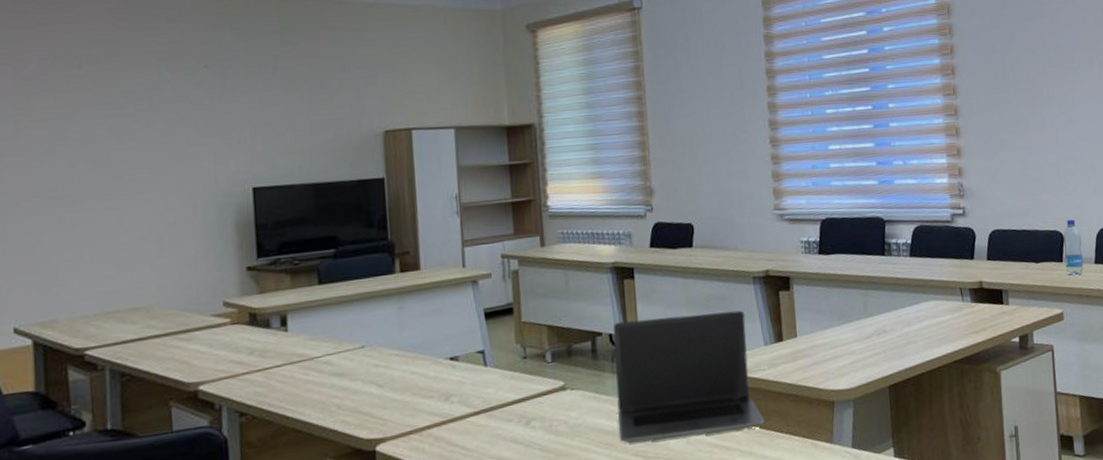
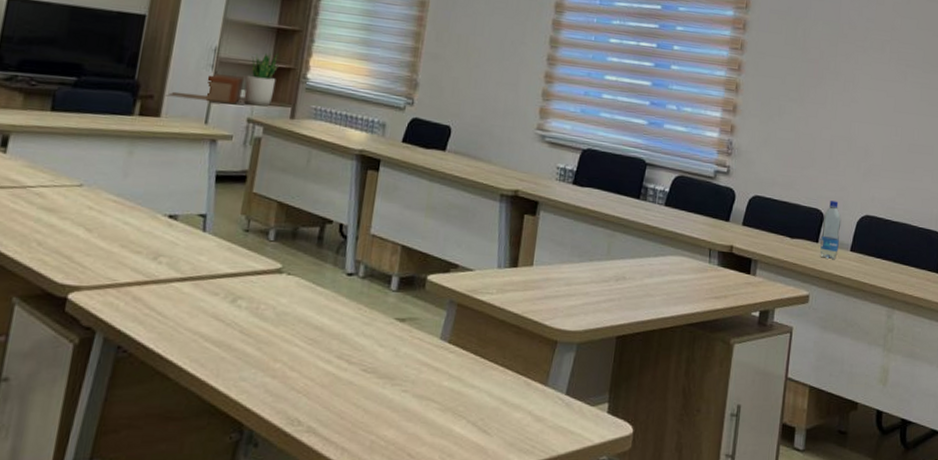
decorative box: none [420,217,490,250] -> present [166,74,244,105]
planter: none [491,187,521,242] -> present [243,51,279,106]
laptop computer: present [613,310,766,444] -> none [327,213,484,353]

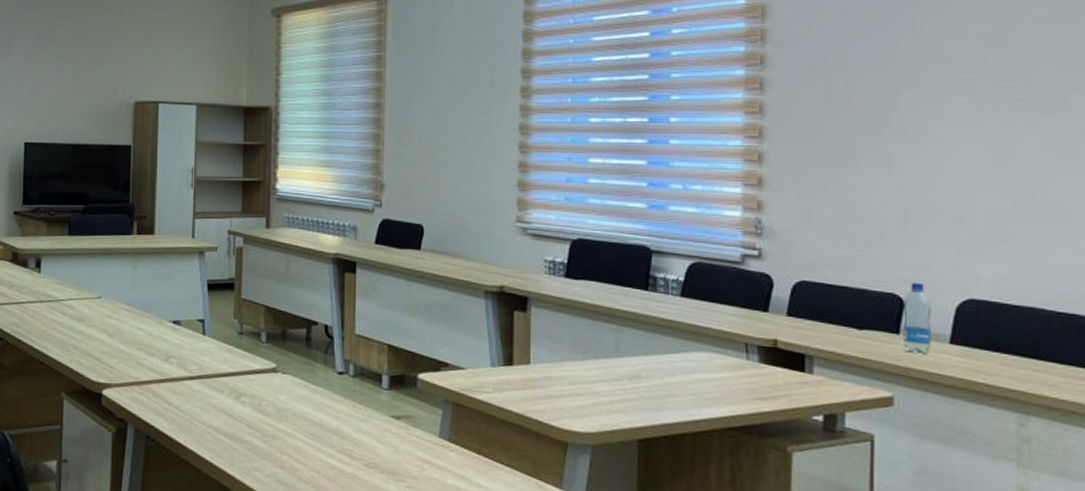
decorative box: present [166,74,244,105] -> none [156,192,220,219]
planter: present [243,51,279,106] -> none [222,167,249,218]

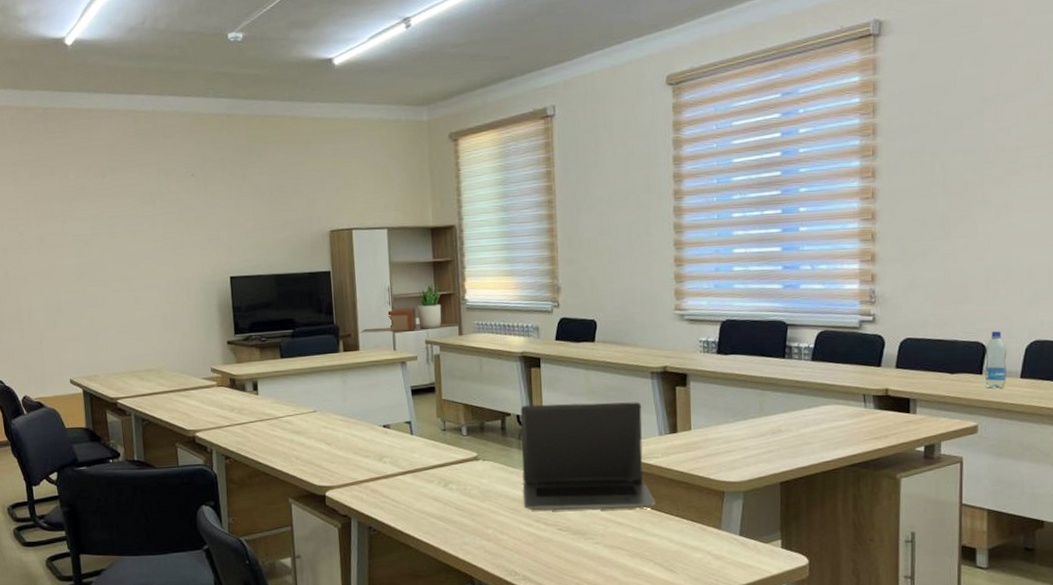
decorative box: none [156,192,220,219] -> present [359,307,417,333]
planter: none [222,167,249,218] -> present [418,282,442,329]
laptop computer: none [326,314,485,453] -> present [520,402,657,511]

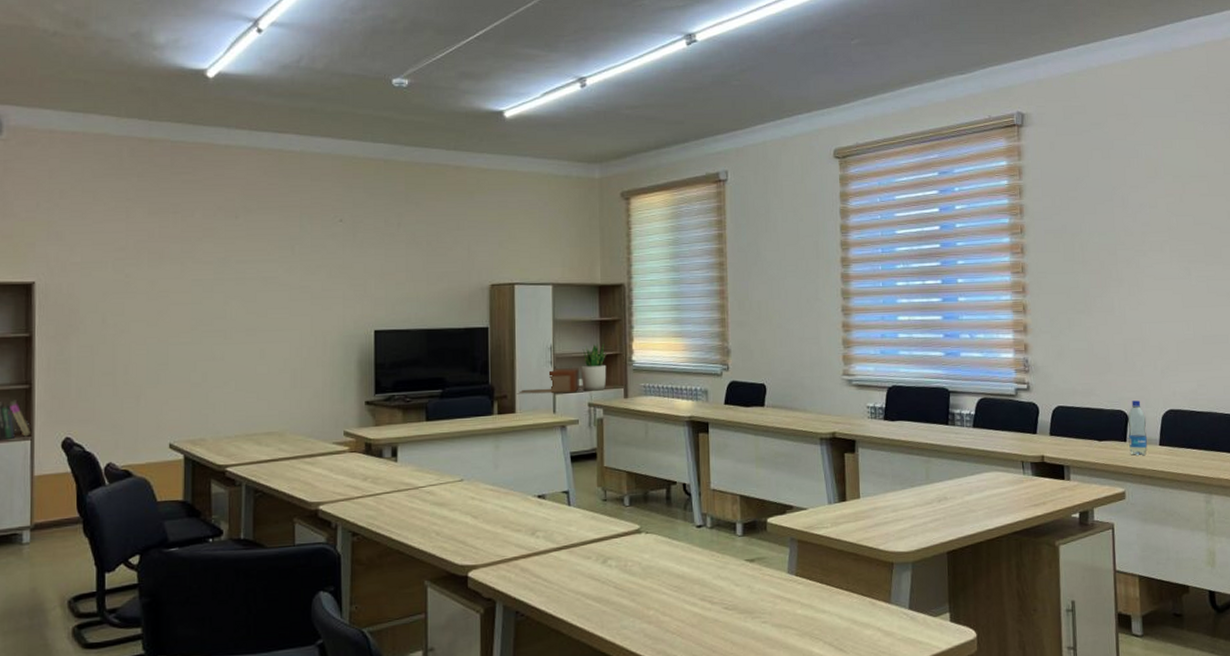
laptop computer: present [520,402,657,511] -> none [687,469,826,588]

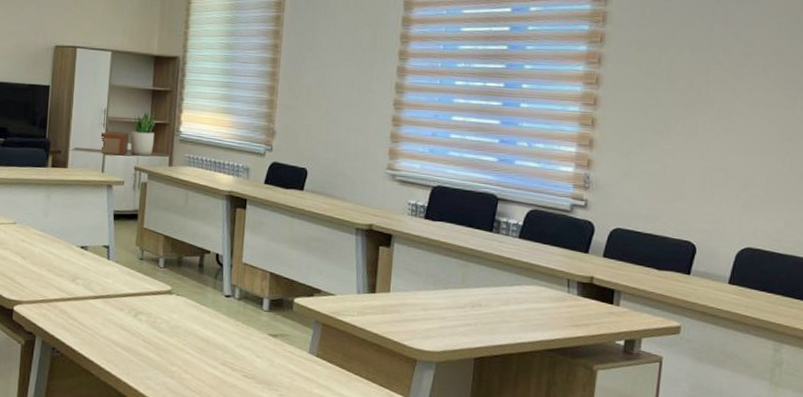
bottle: present [1127,400,1148,457] -> none [692,233,718,293]

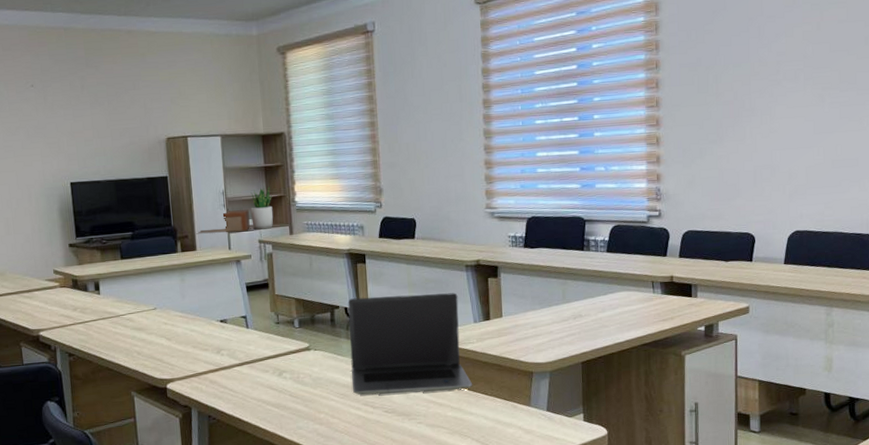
laptop computer: none [212,245,347,367] -> present [348,293,473,395]

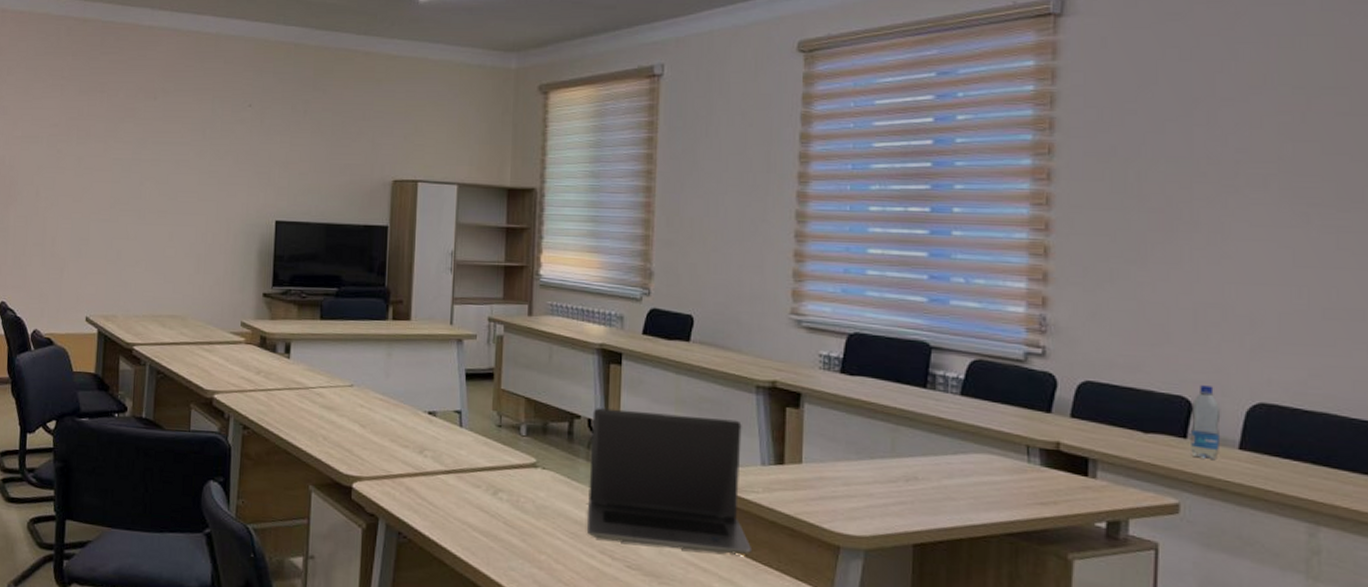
decorative box: present [196,209,250,234] -> none [413,276,480,305]
planter: present [250,185,274,230] -> none [482,251,511,305]
bottle: none [754,223,773,275] -> present [1191,385,1221,461]

